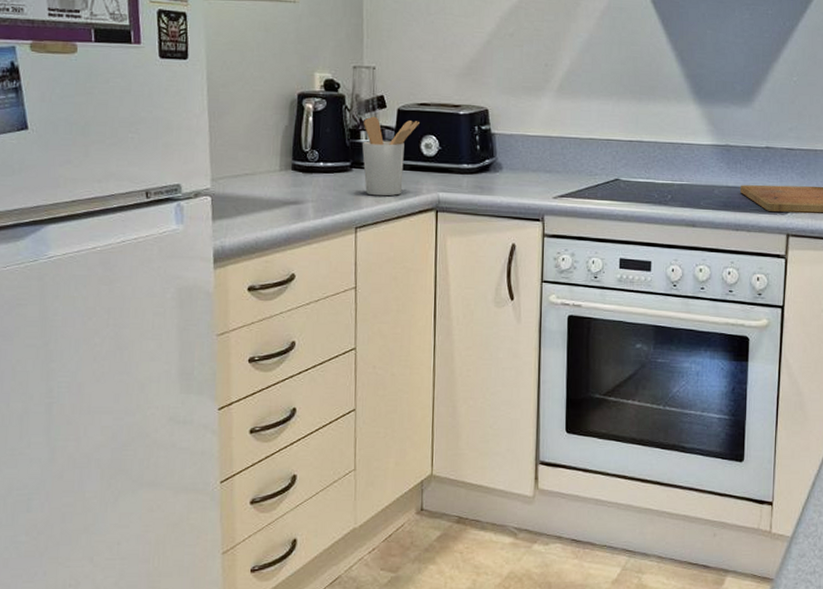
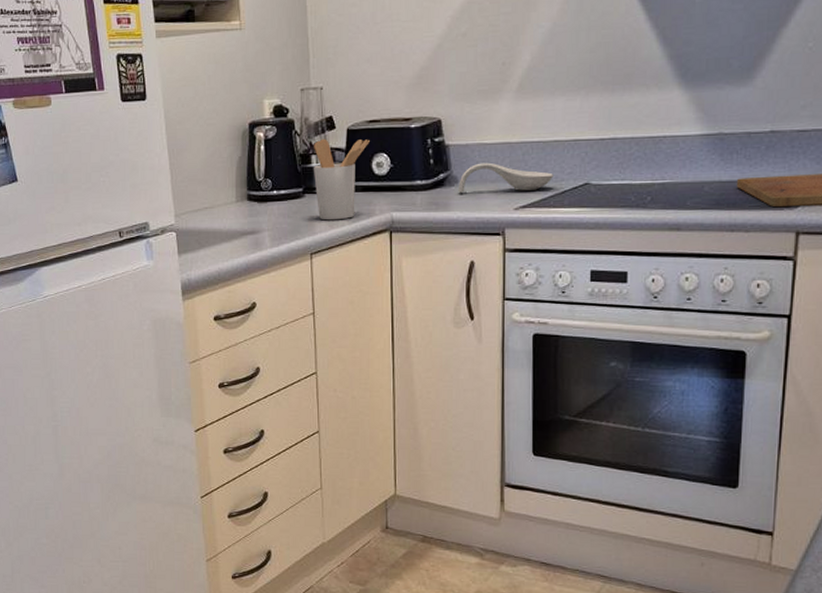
spoon rest: none [502,152,588,182] -> present [459,162,553,193]

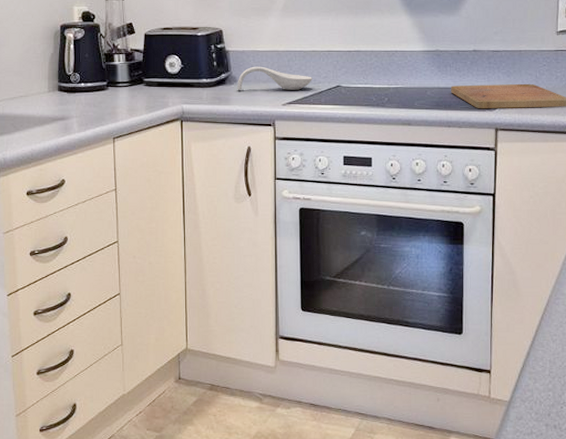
utensil holder: present [313,138,370,221] -> none [115,41,164,110]

